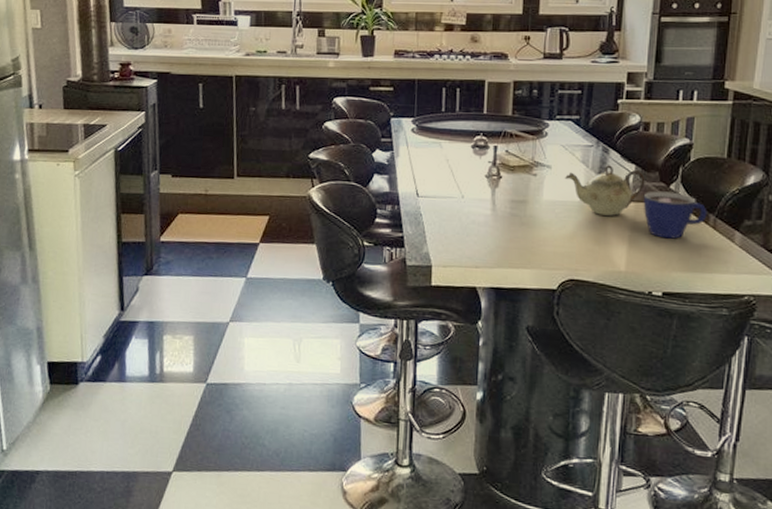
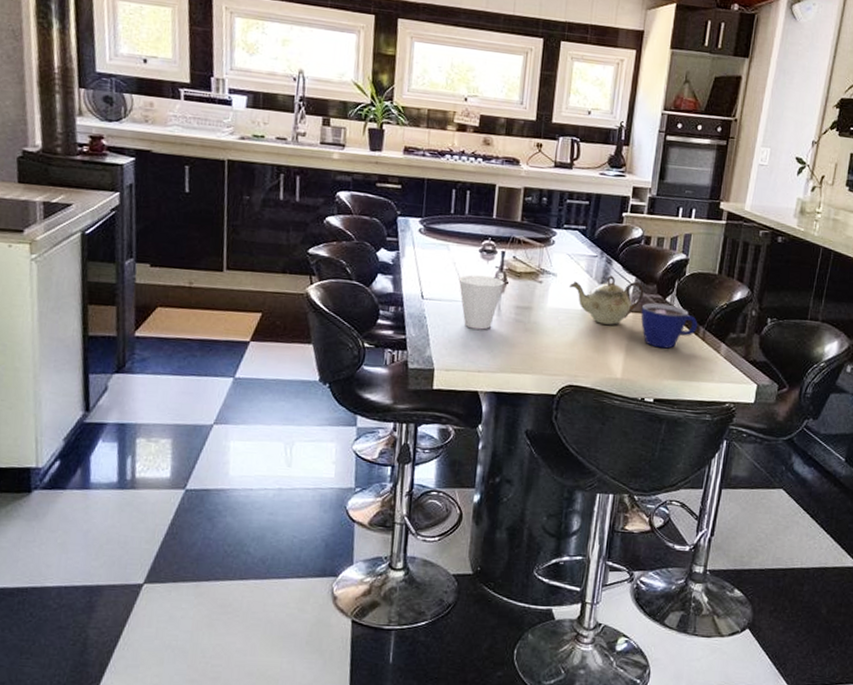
cup: none [452,171,498,225] -> present [458,275,504,330]

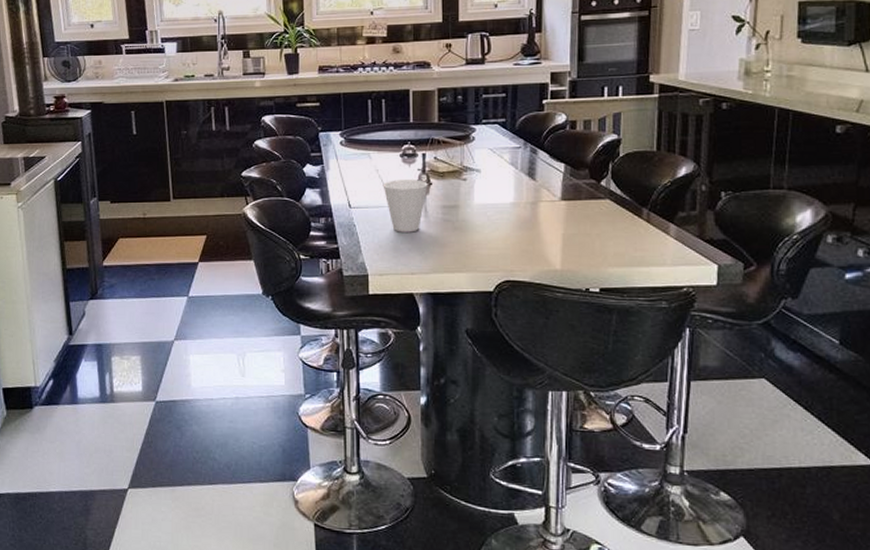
teapot: present [569,275,644,325] -> none [495,165,575,215]
cup: present [640,302,698,349] -> none [574,188,640,235]

